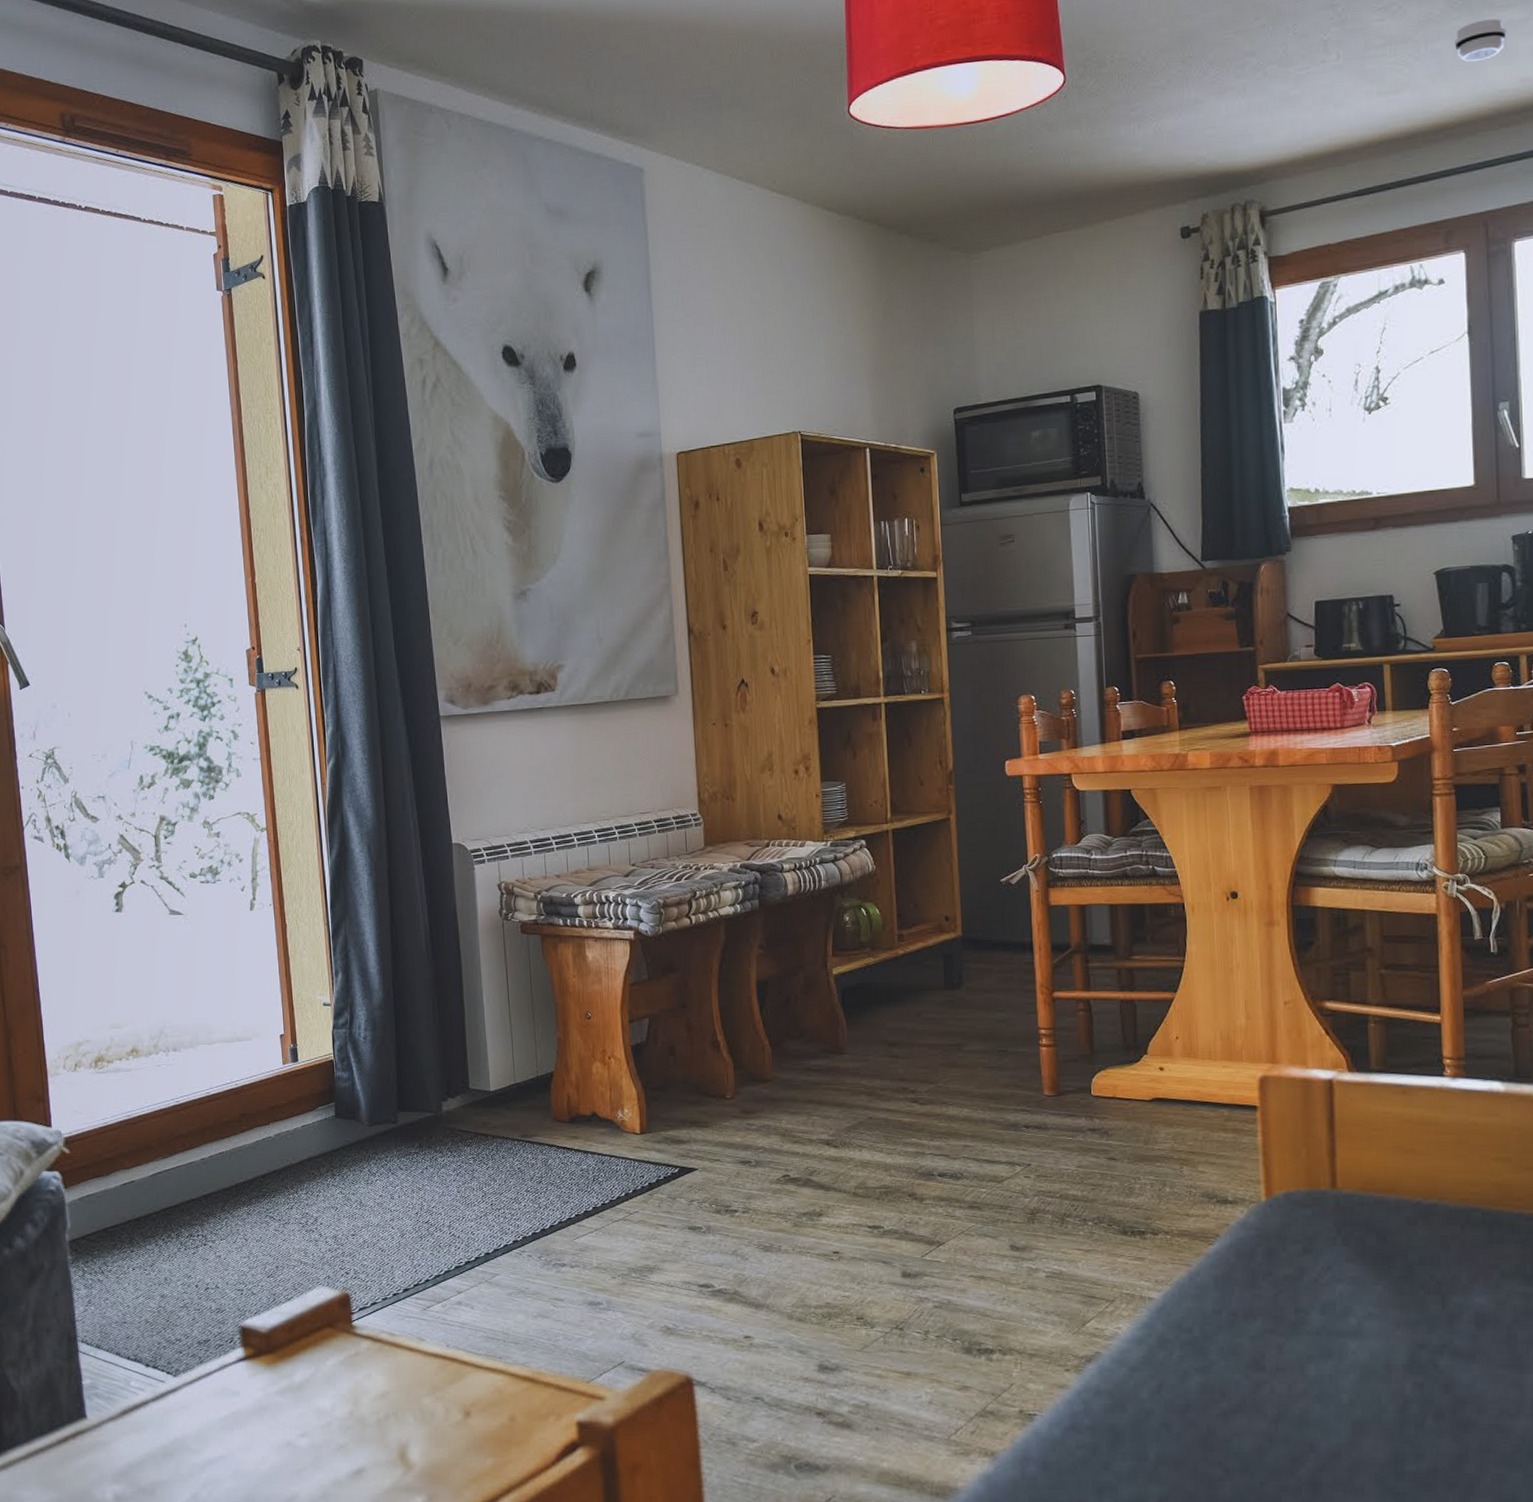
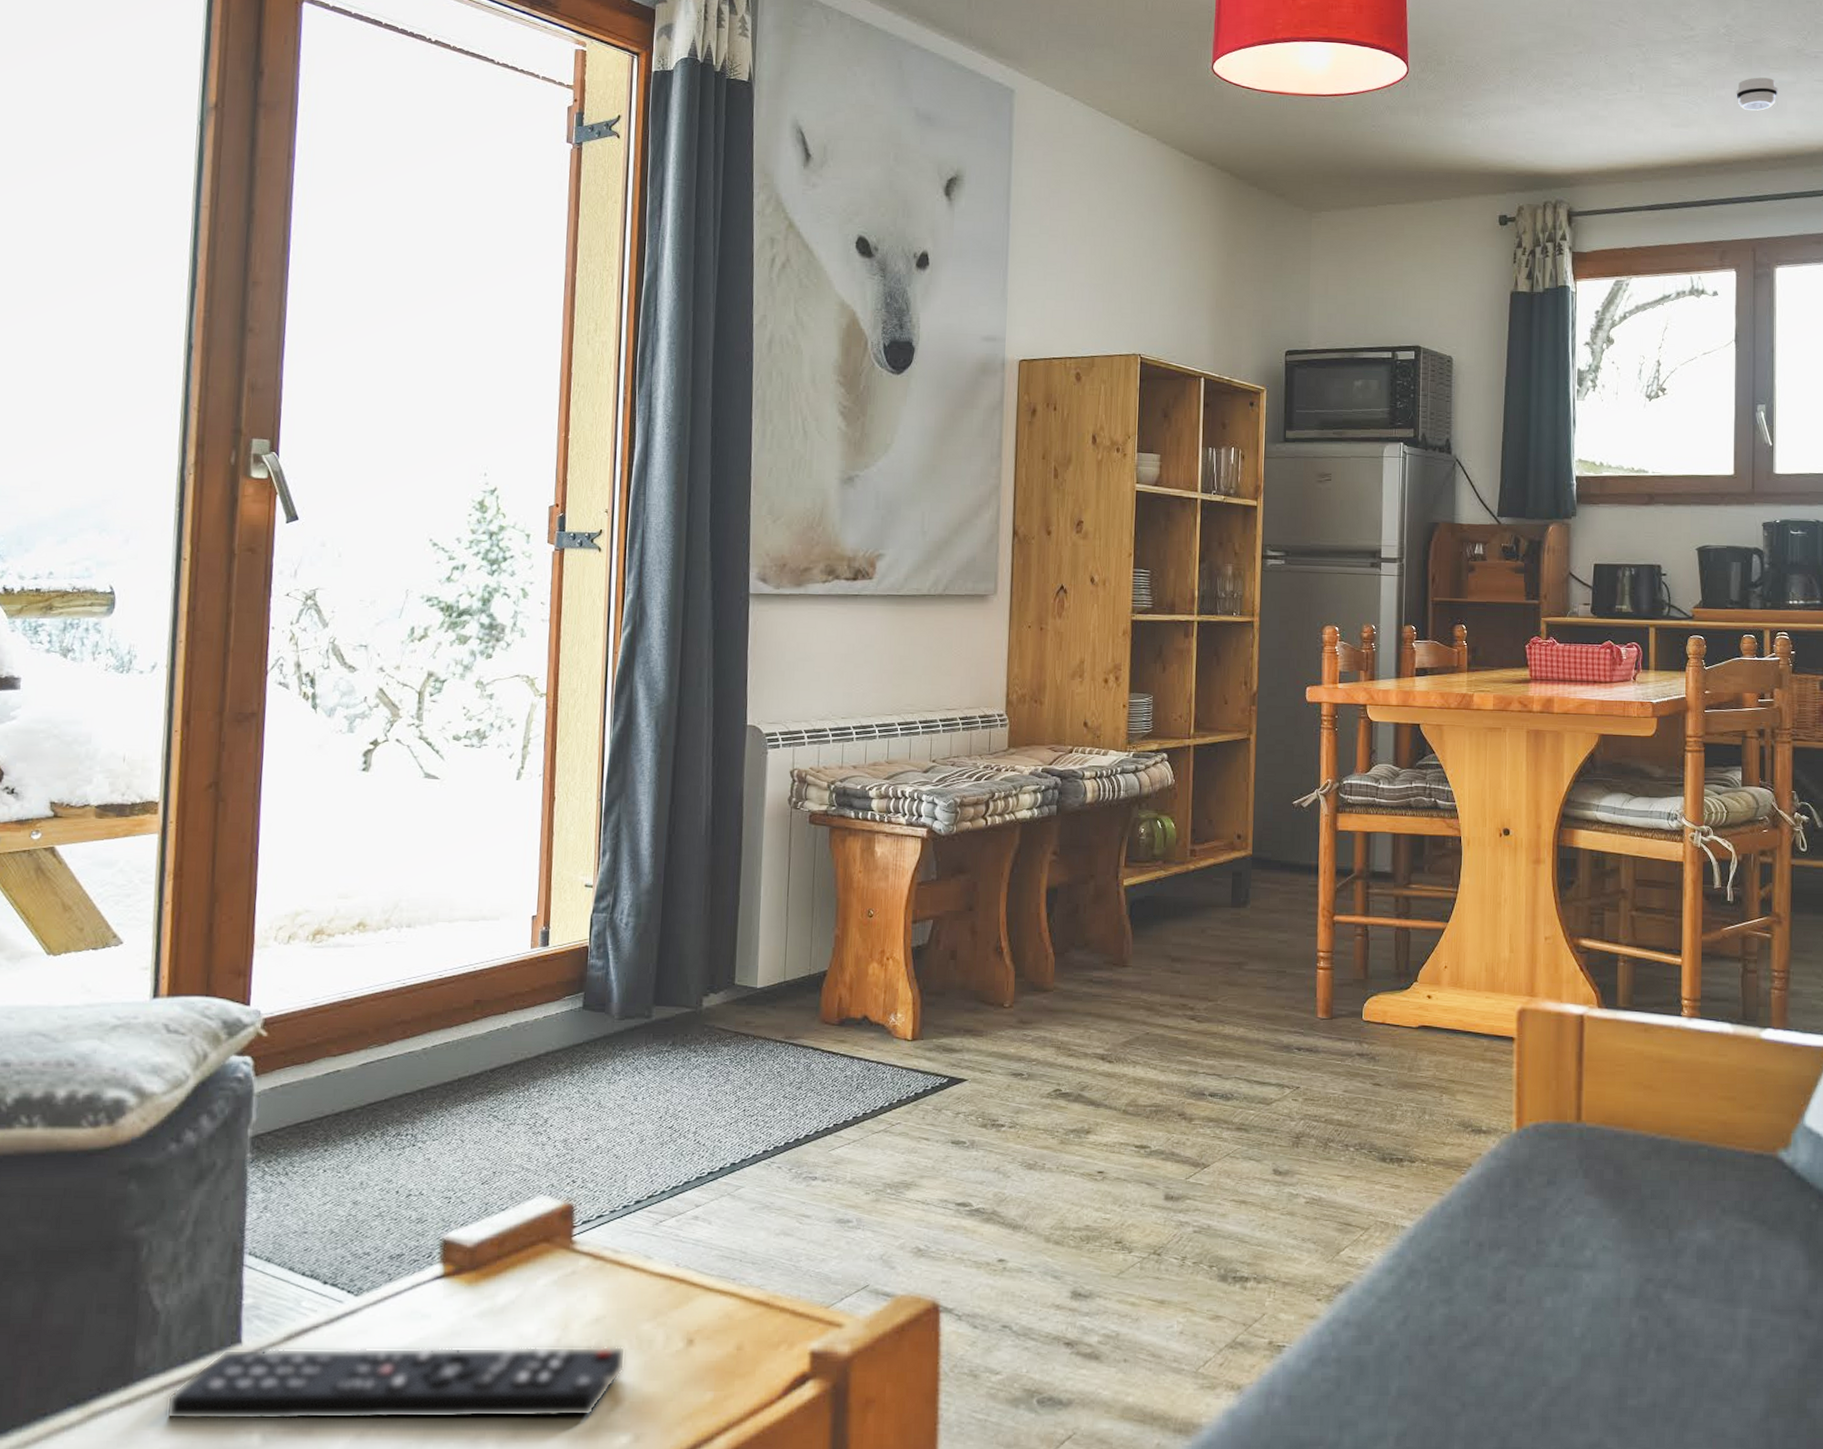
remote control: none [33,1418,413,1483] -> present [166,1345,627,1422]

